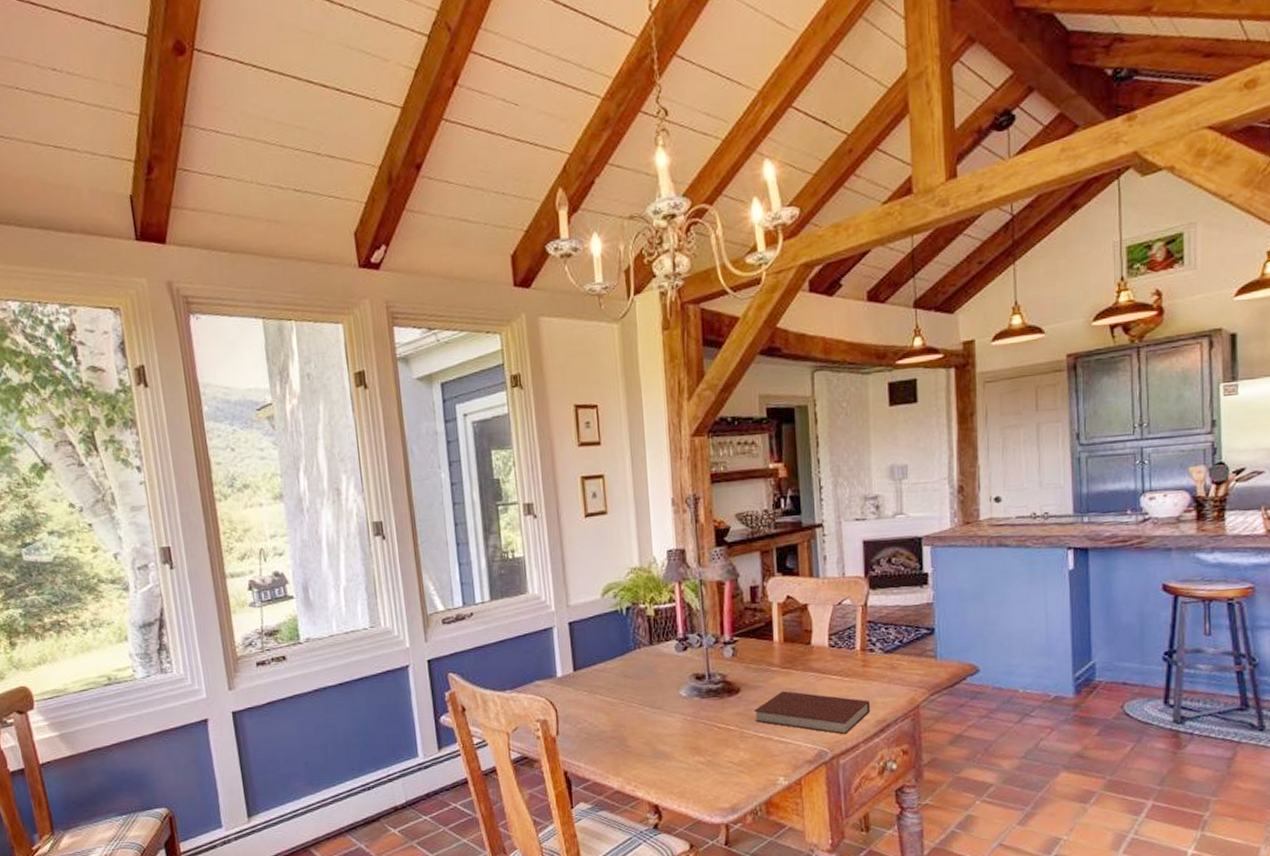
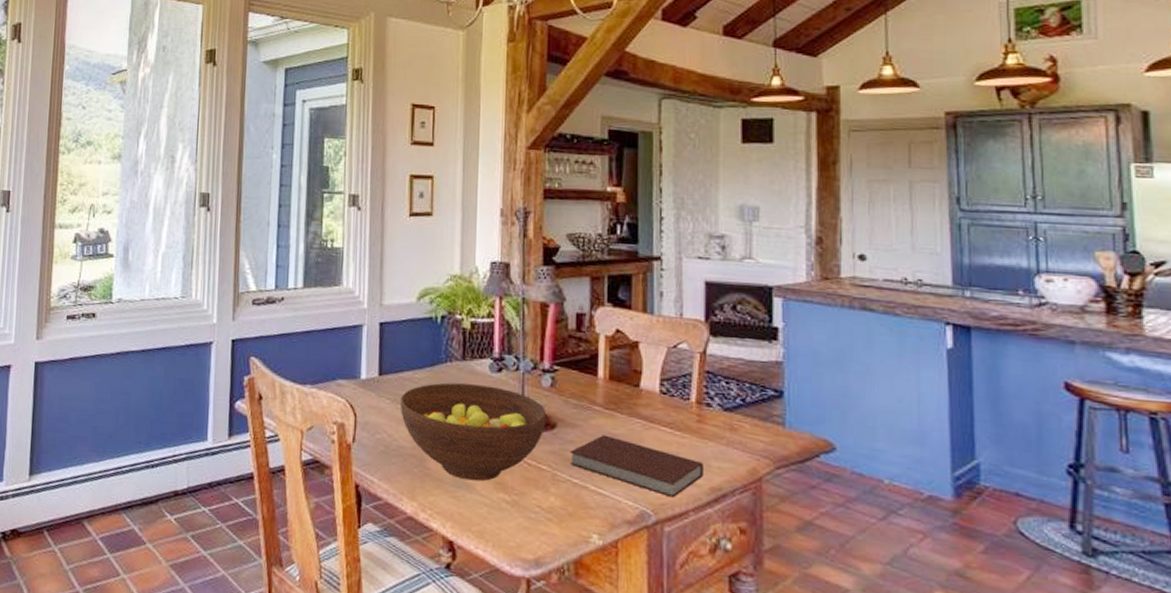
fruit bowl: none [596,664,731,751] -> present [399,382,547,482]

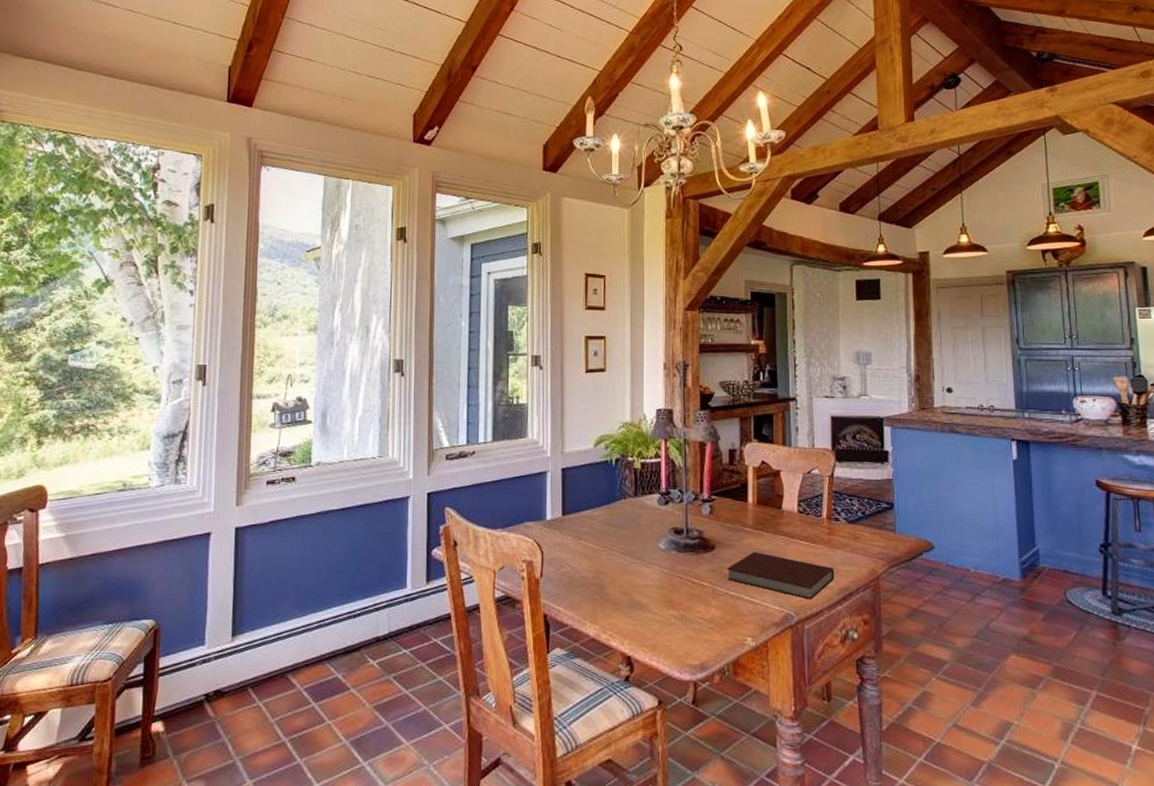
fruit bowl: present [399,382,547,482] -> none [581,517,707,602]

